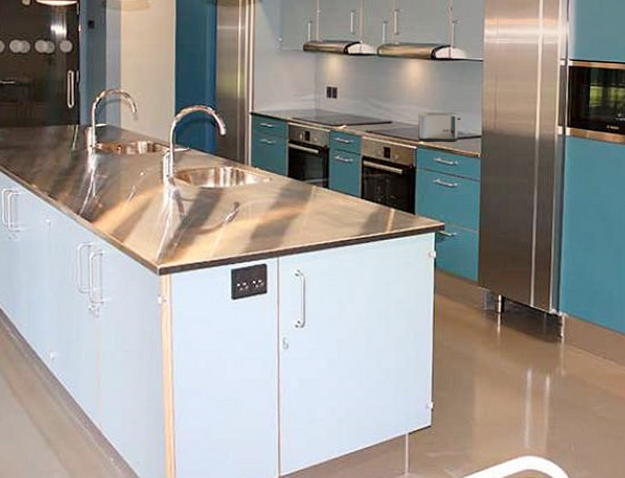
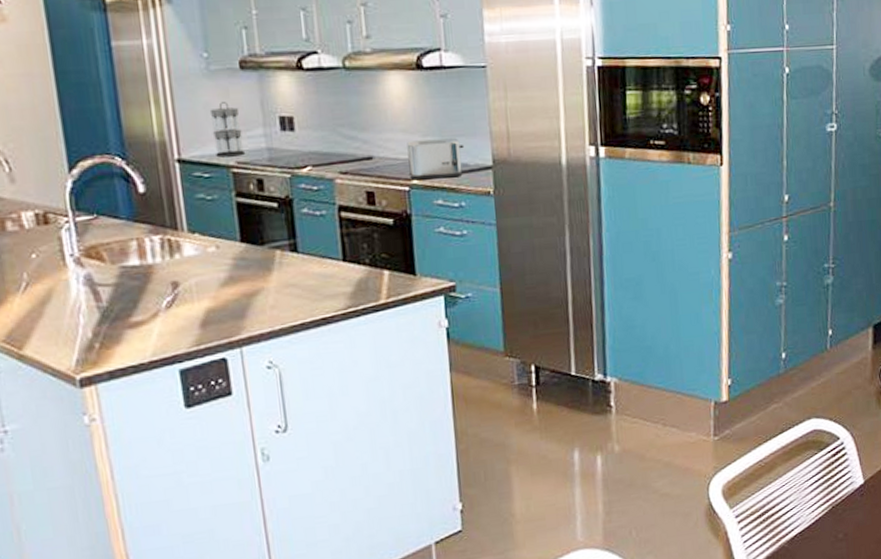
spice rack: none [279,74,299,114] -> present [211,102,244,158]

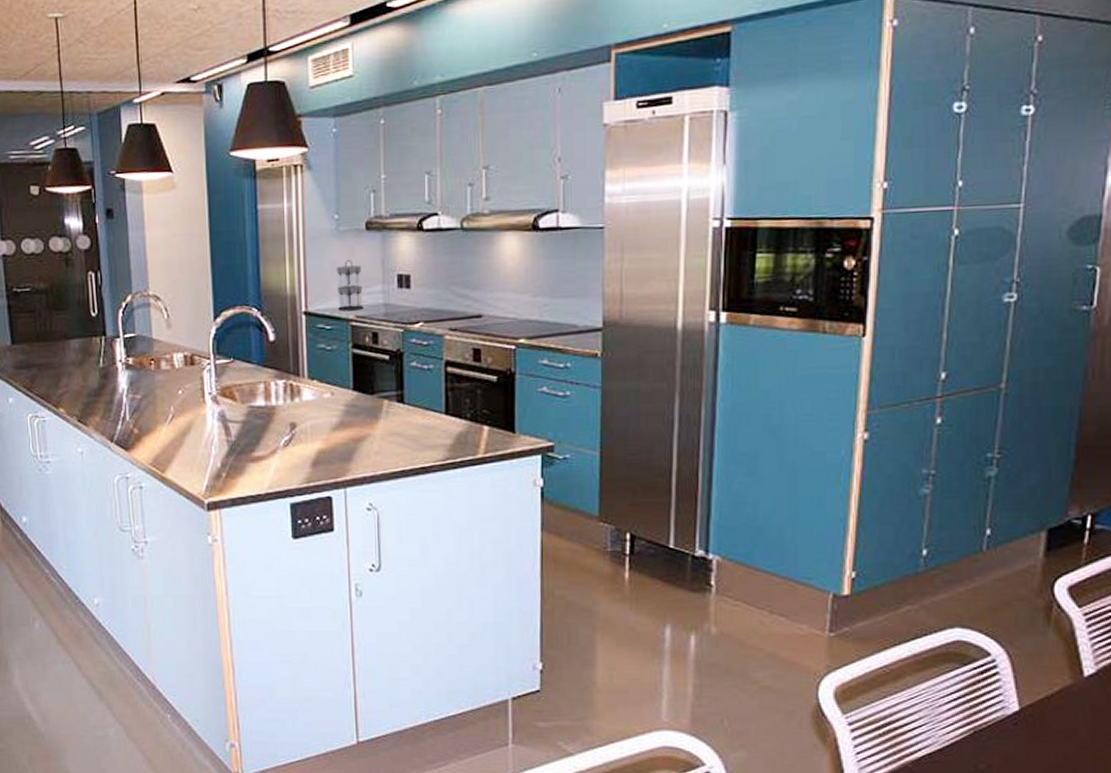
toaster: present [407,138,465,181] -> none [516,299,575,340]

